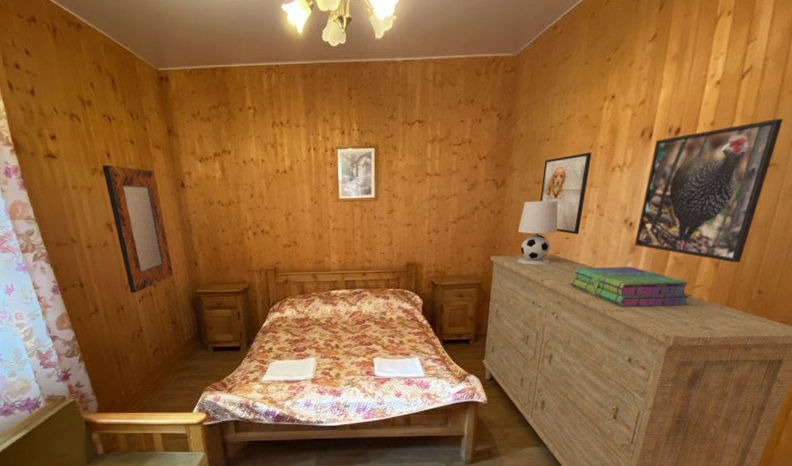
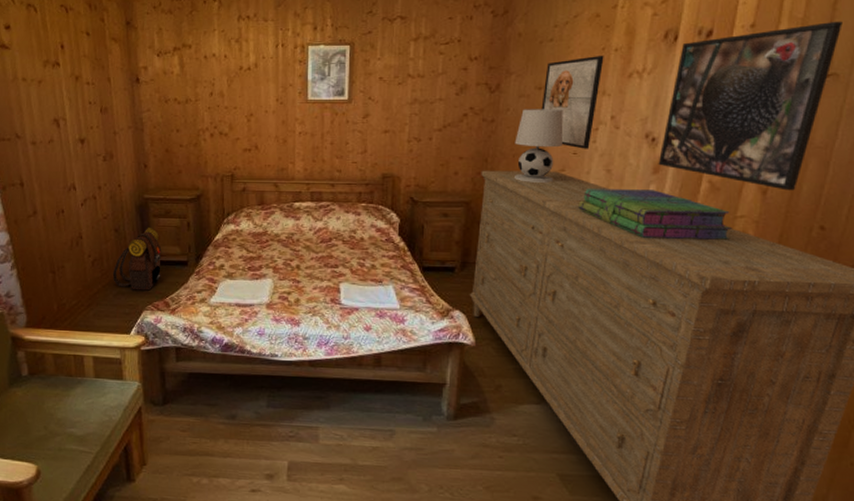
home mirror: present [102,164,173,293] -> none [55,57,120,196]
backpack: none [173,319,217,374] -> present [112,228,162,291]

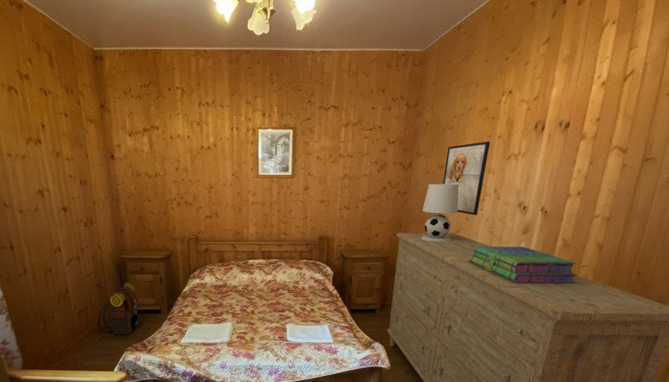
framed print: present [658,21,843,191] -> none [527,117,660,246]

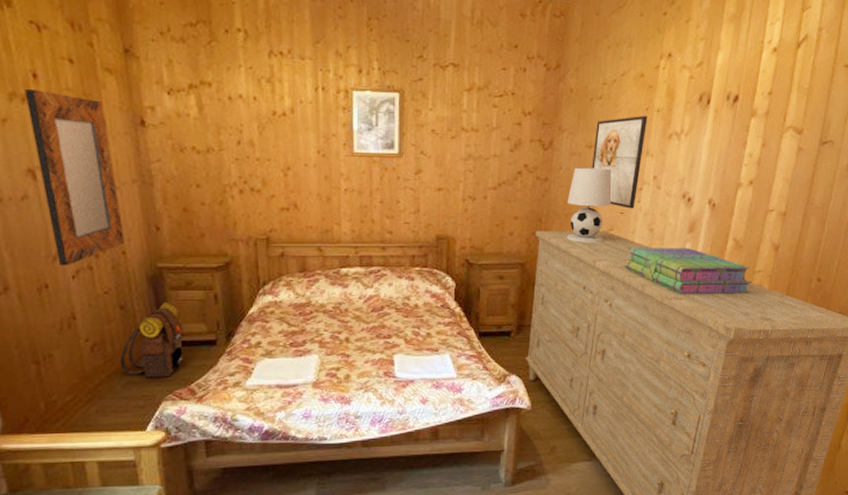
home mirror: none [37,135,100,257] -> present [25,88,124,266]

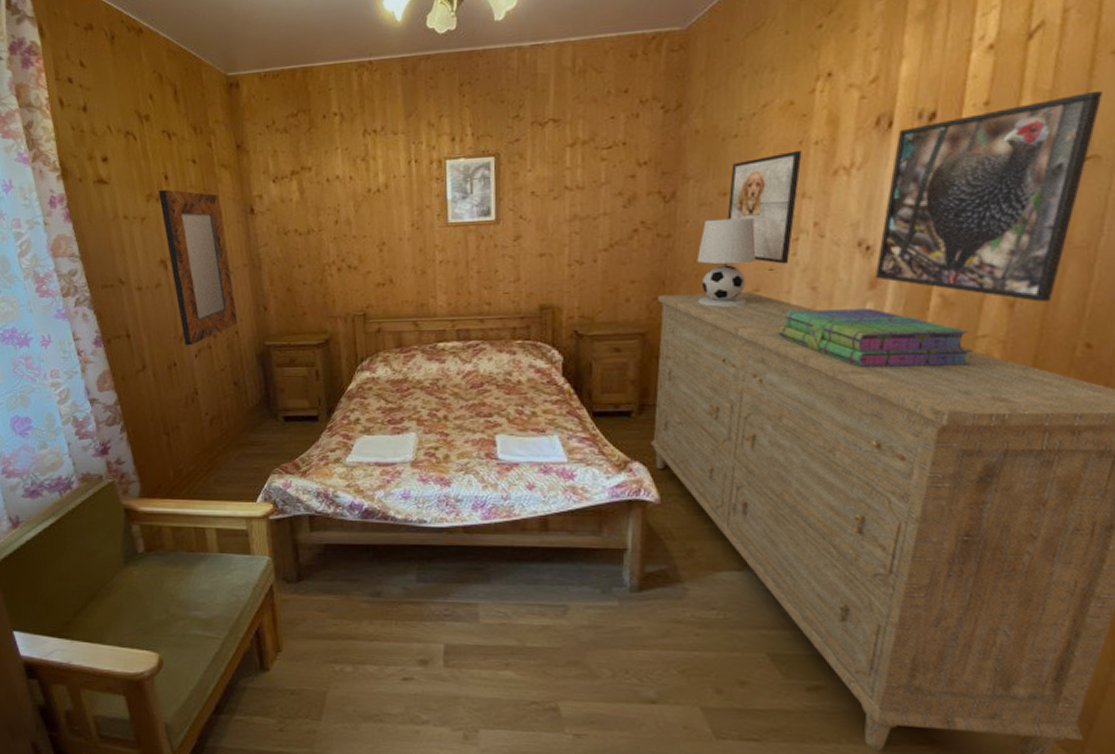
backpack: present [119,303,183,378] -> none [233,379,288,451]
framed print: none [693,92,837,247] -> present [875,90,1103,302]

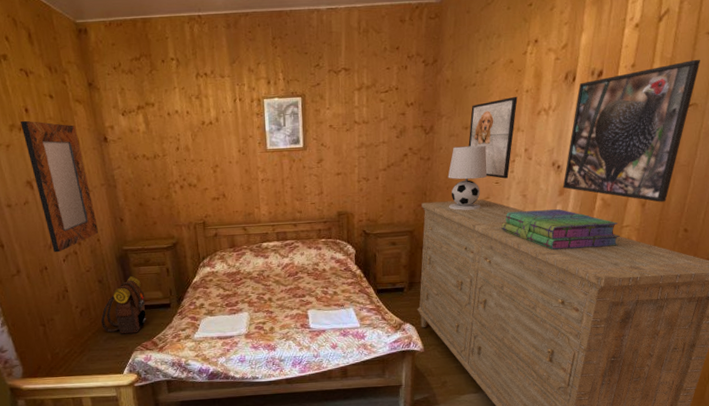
backpack: none [233,379,288,451] -> present [100,276,147,334]

